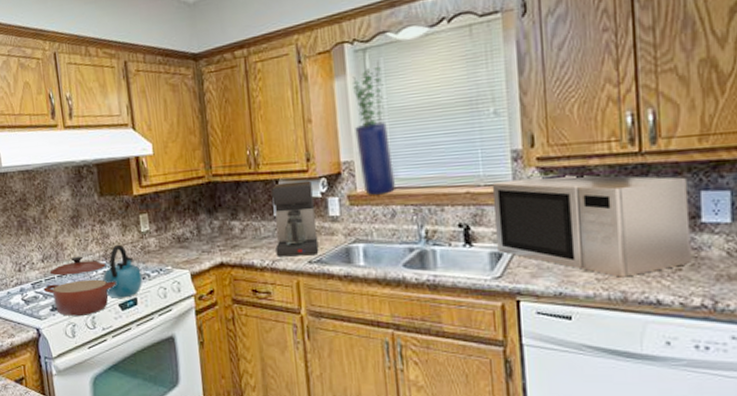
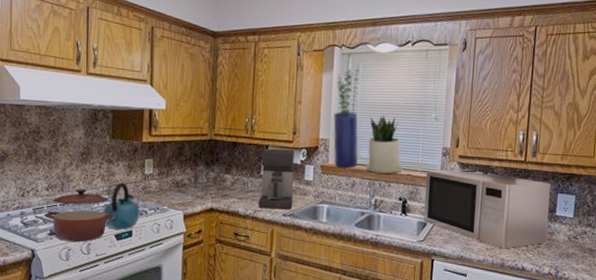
planter: none [403,119,459,196] -> present [365,115,404,174]

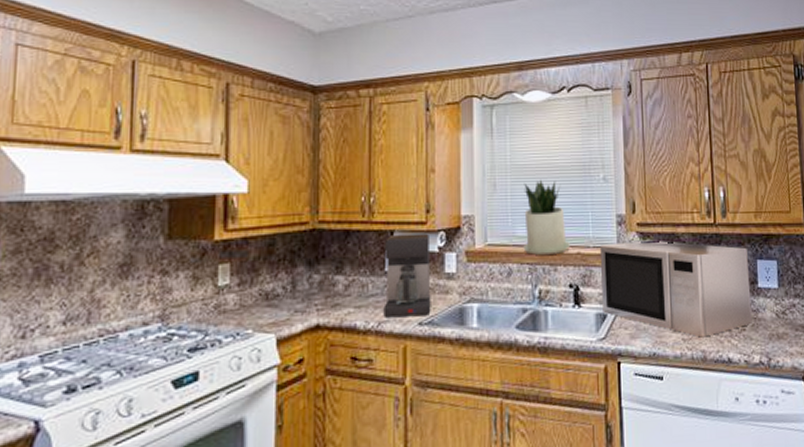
saucepan: present [44,188,115,242] -> none [57,316,172,400]
kettle: present [103,182,140,230] -> none [153,301,211,373]
vase: present [333,65,360,168] -> none [478,118,513,252]

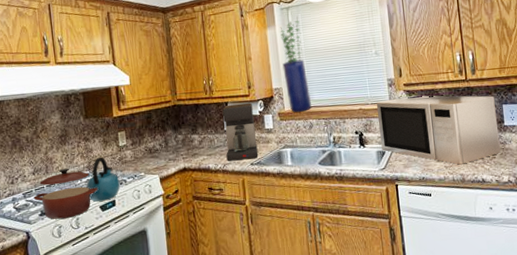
saucepan: none [57,316,172,400] -> present [33,168,98,220]
kettle: none [153,301,211,373] -> present [86,157,121,202]
vase: none [478,118,513,252] -> present [280,16,312,112]
planter: present [523,179,571,255] -> none [316,58,355,113]

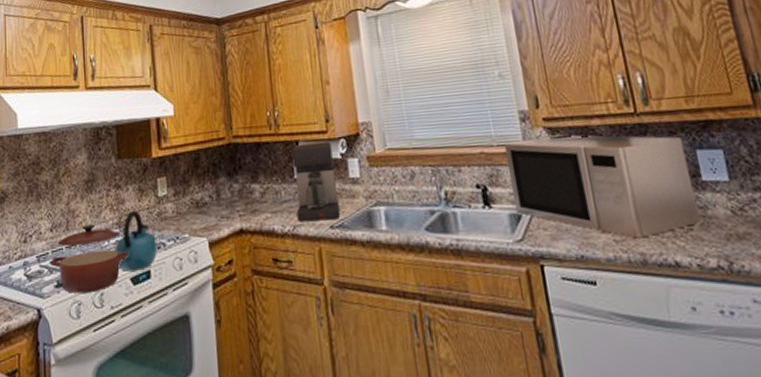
vase: present [280,16,312,112] -> none [366,27,412,156]

